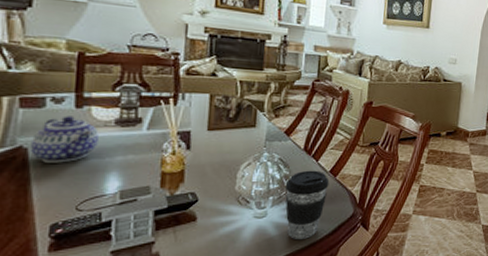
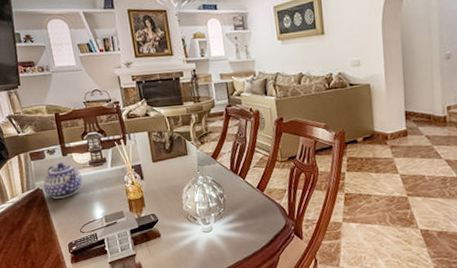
coffee cup: present [284,170,330,239] -> none [221,187,259,249]

